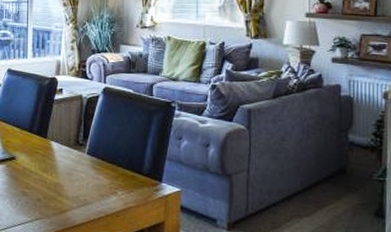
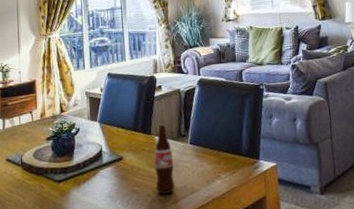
bottle: none [46,130,68,201] -> present [154,125,175,194]

